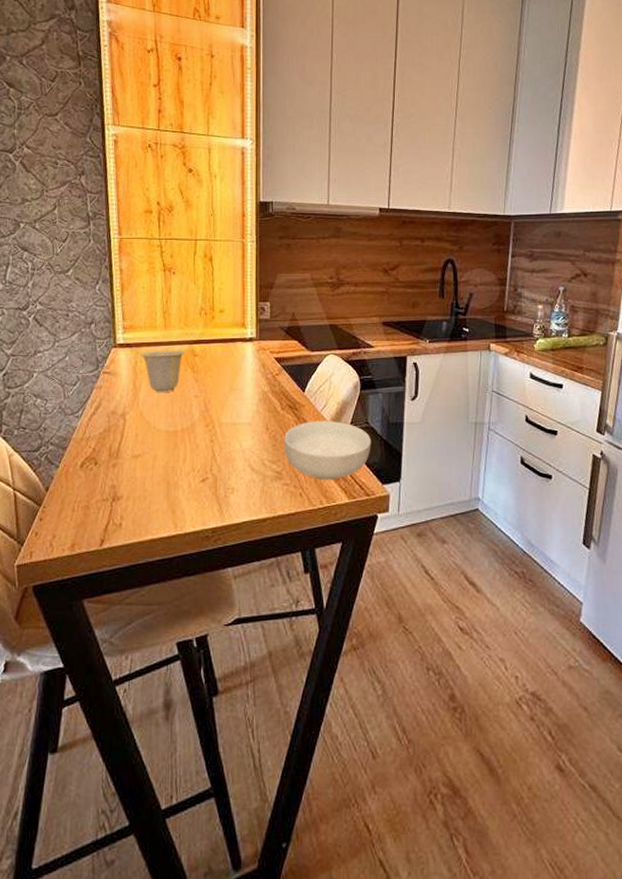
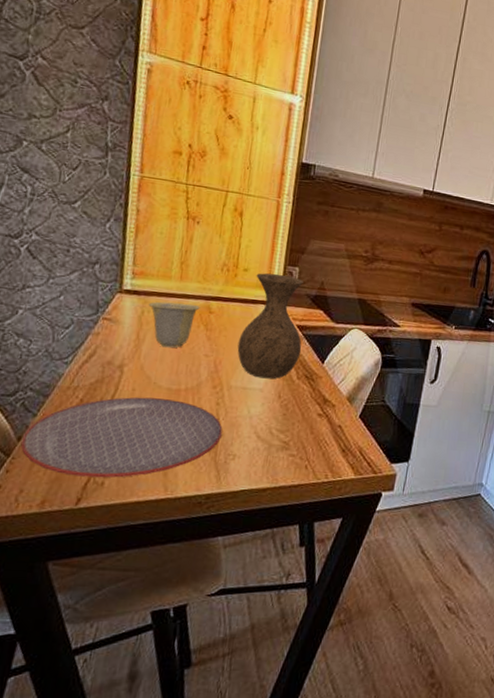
plate: none [49,441,219,520] -> present [20,397,223,478]
vase: none [223,311,282,413] -> present [237,273,304,379]
cereal bowl: present [284,421,371,480] -> none [294,393,386,455]

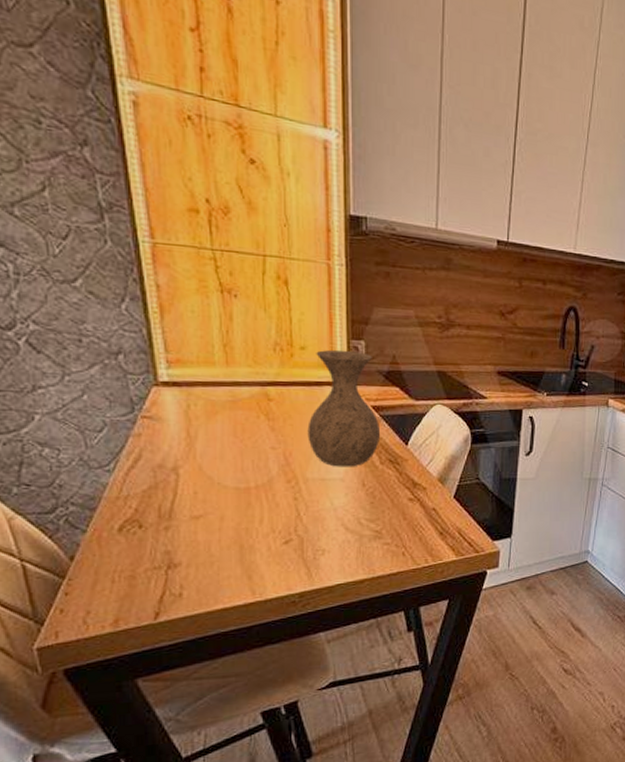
plate: present [20,397,223,478] -> none [74,499,306,591]
cup: present [148,301,200,348] -> none [193,391,256,444]

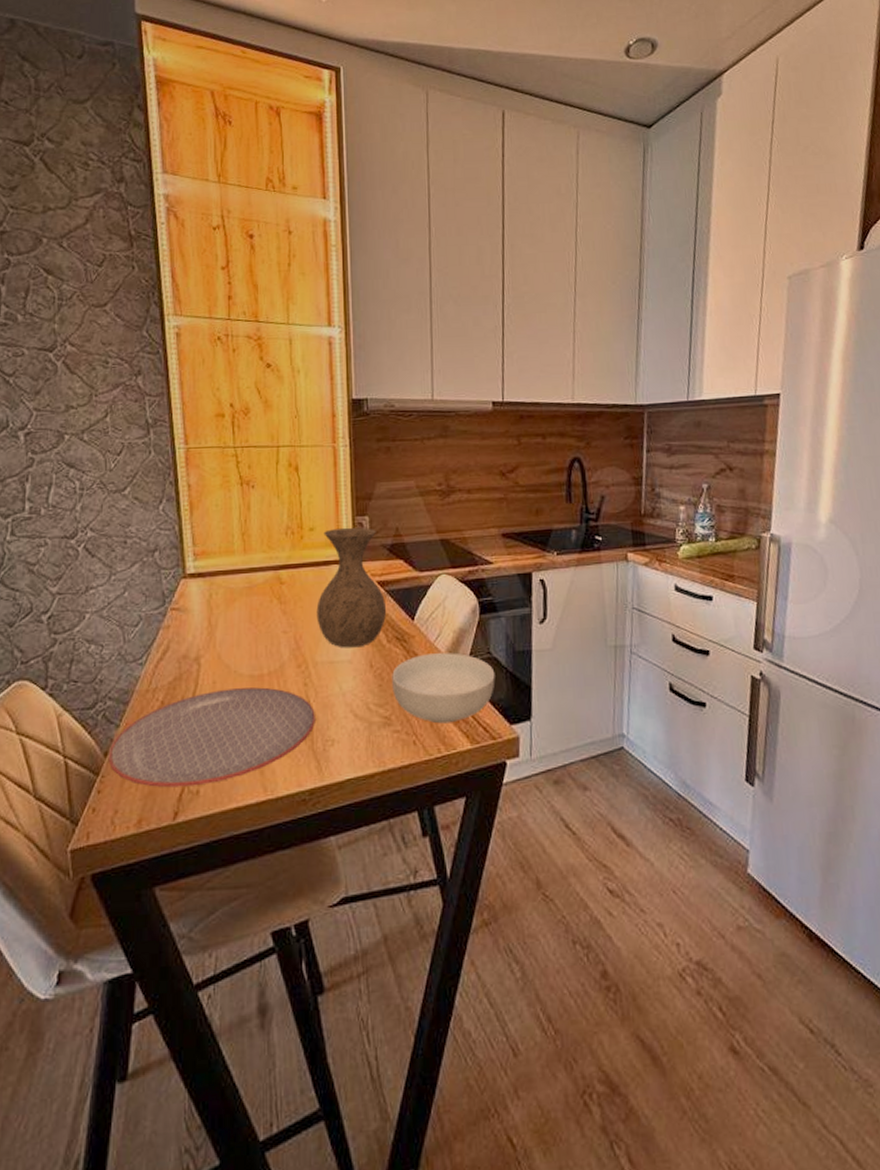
plate: none [74,499,306,591] -> present [108,687,315,788]
cereal bowl: none [384,477,482,538] -> present [392,652,495,724]

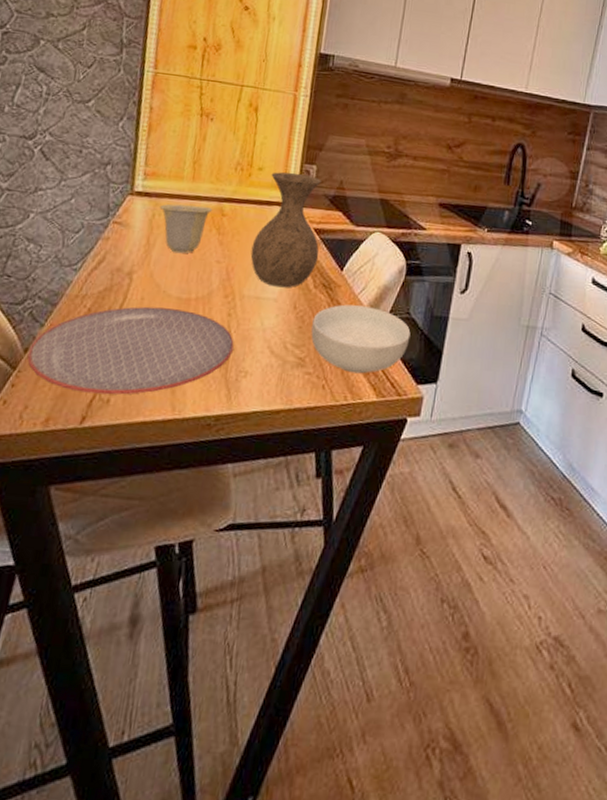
cup: none [215,577,270,631] -> present [159,204,213,254]

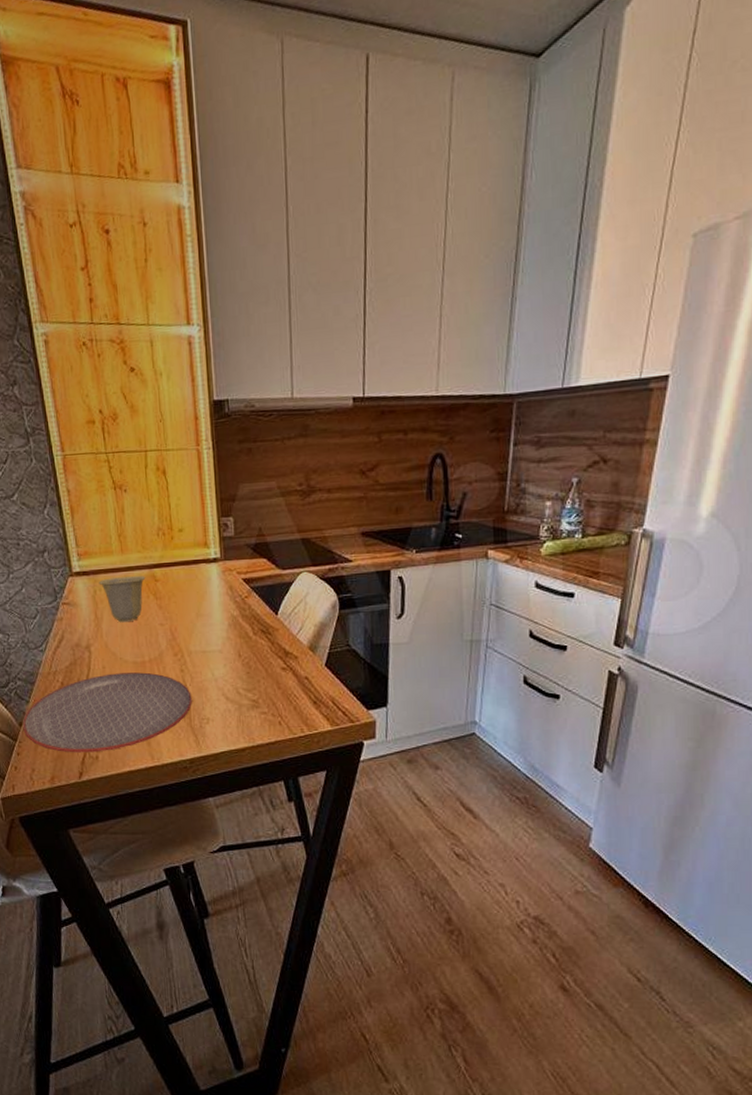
vase: present [250,172,321,288] -> none [188,528,253,639]
cereal bowl: present [311,304,411,374] -> none [258,645,354,707]

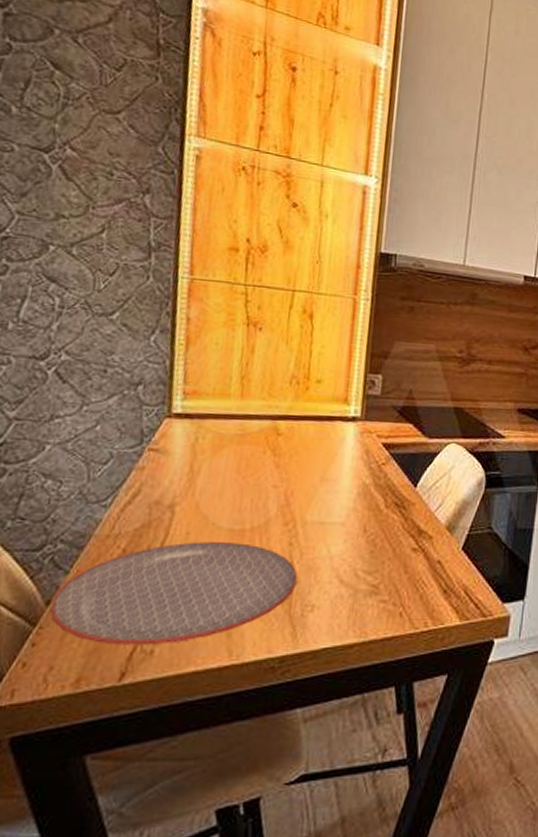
cup: present [98,575,146,623] -> none [203,425,266,480]

